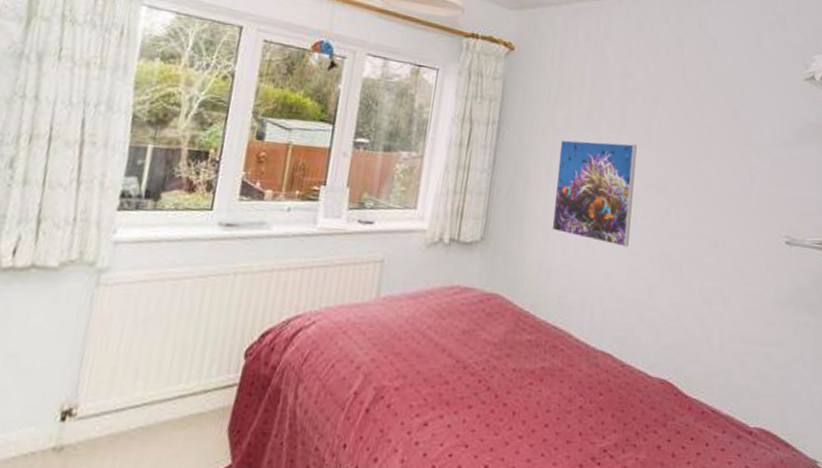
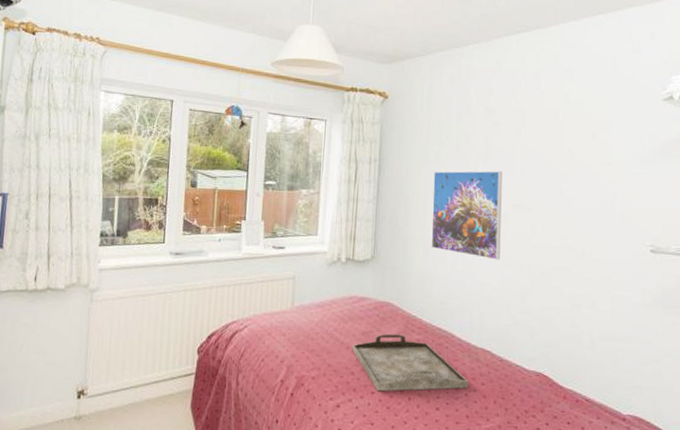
serving tray: none [448,333,585,405] -> present [352,333,469,392]

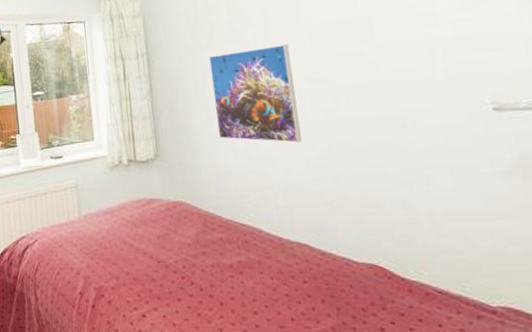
serving tray: present [352,333,469,392] -> none [149,234,288,298]

